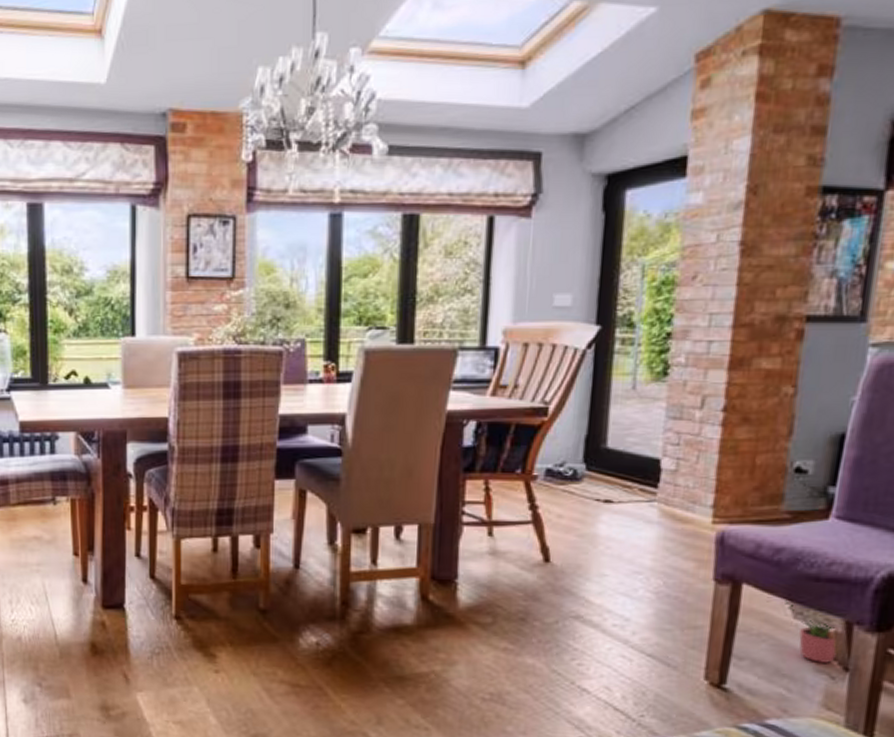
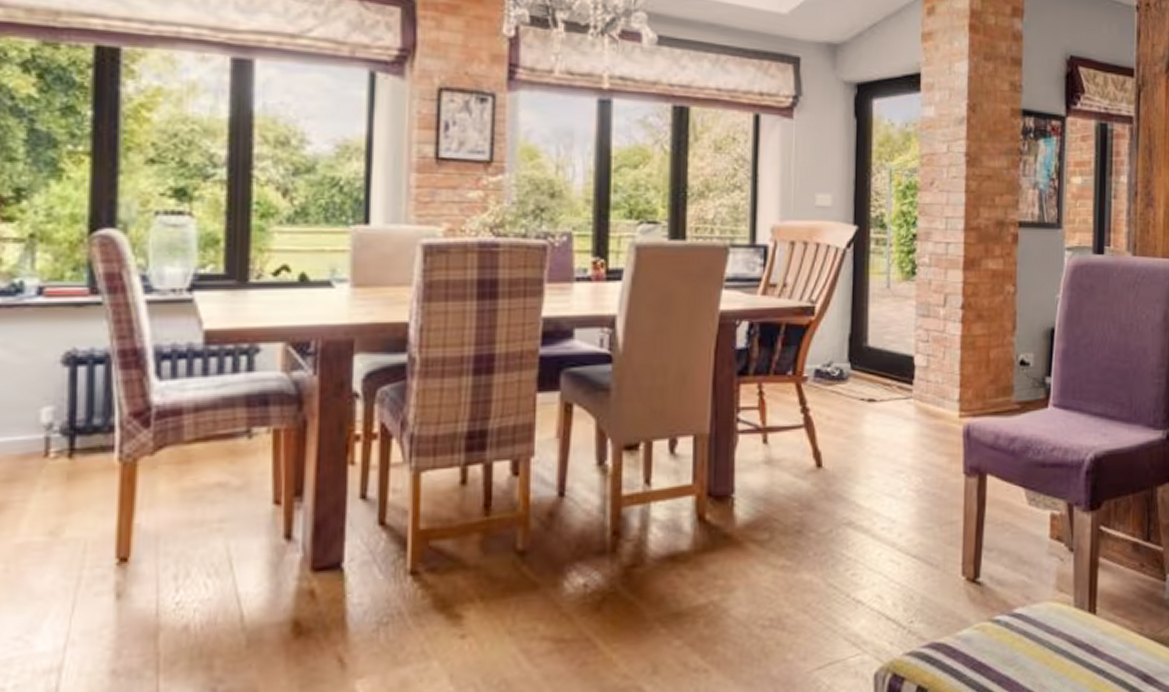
potted plant: present [783,600,839,663] -> none [1020,488,1064,546]

